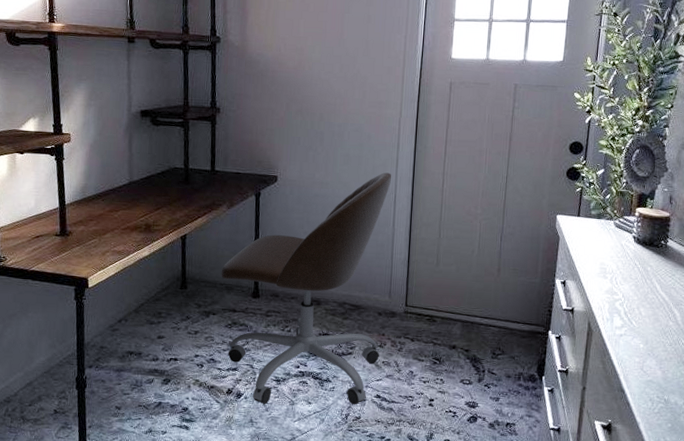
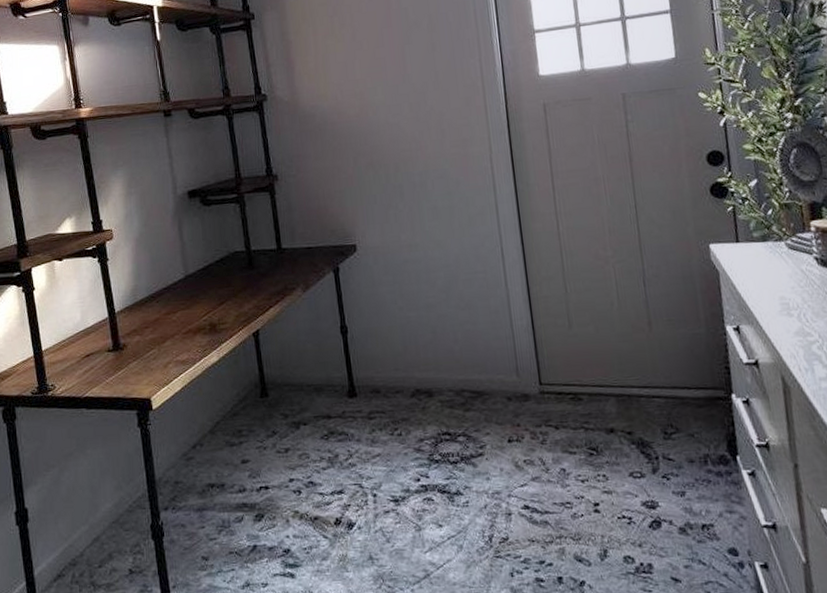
office chair: present [221,172,391,405] -> none [306,221,519,534]

